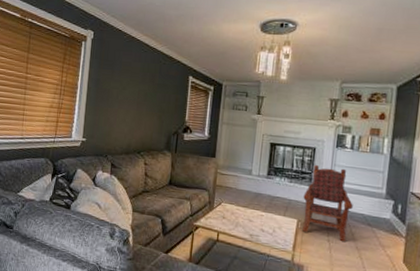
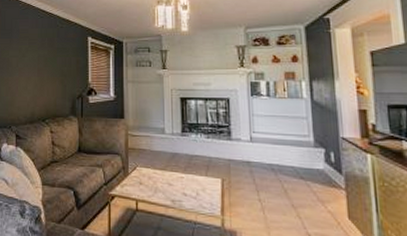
armchair: present [302,165,353,243] -> none [224,117,280,201]

